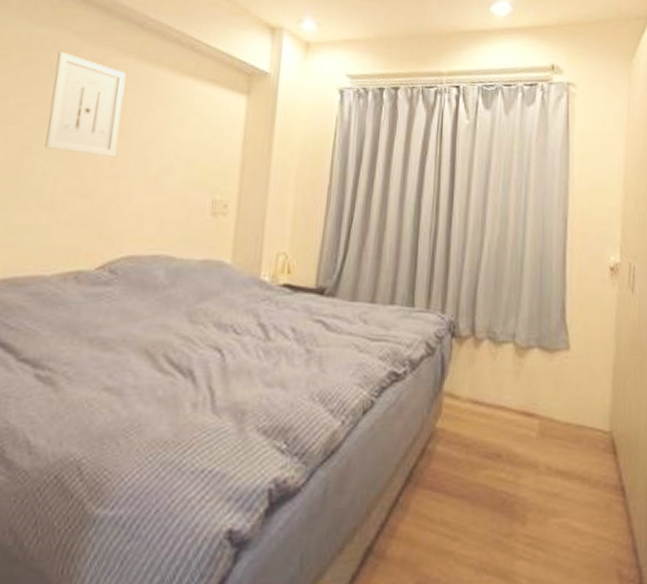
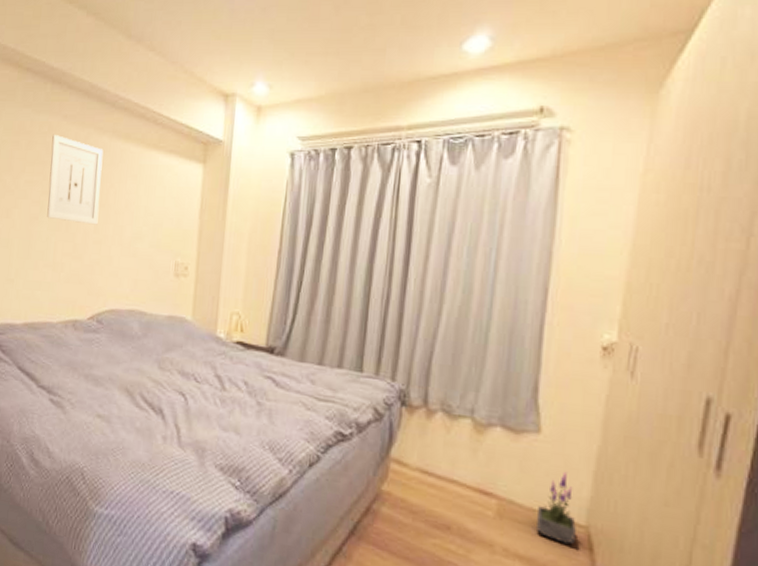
potted plant: none [571,383,603,452] -> present [536,471,576,544]

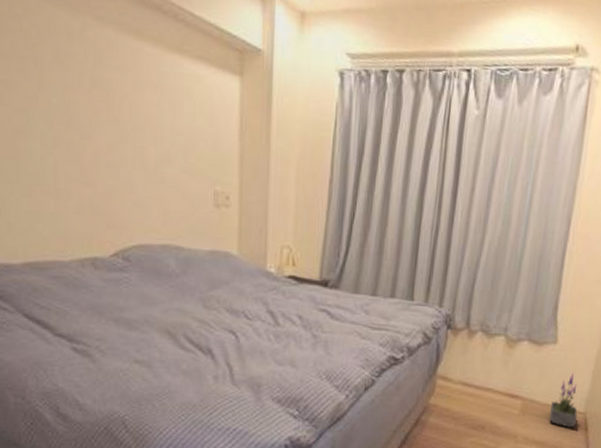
wall art: present [47,134,104,225] -> none [31,18,111,144]

